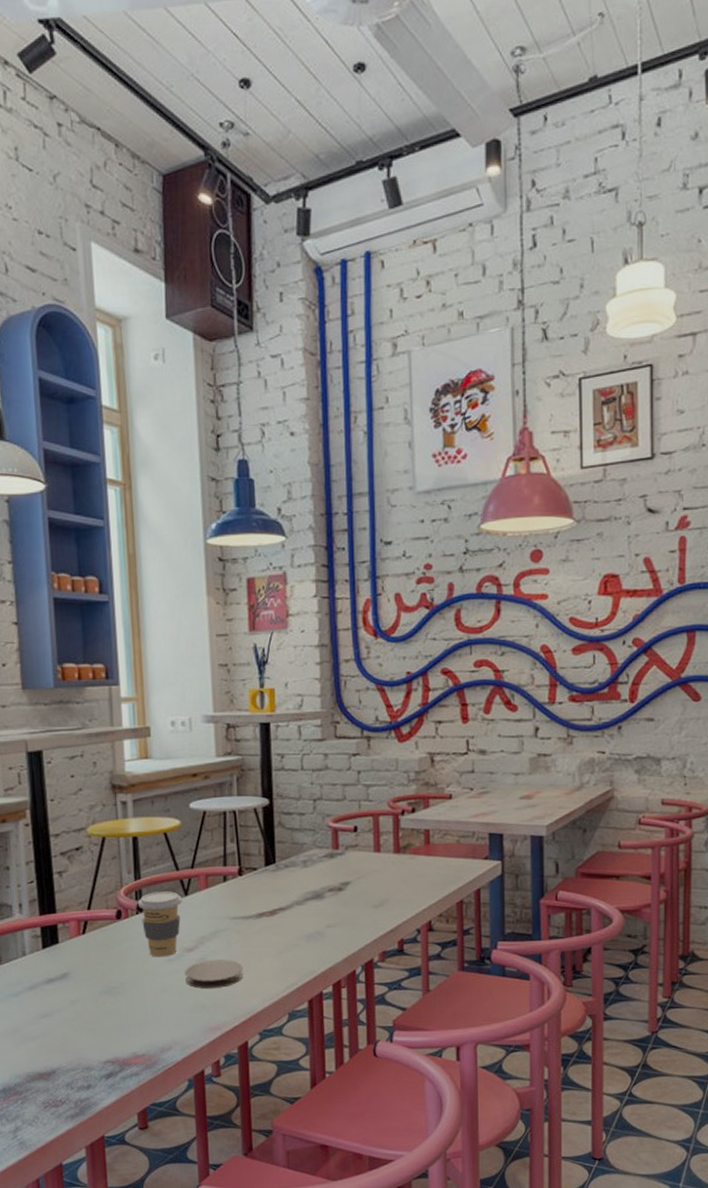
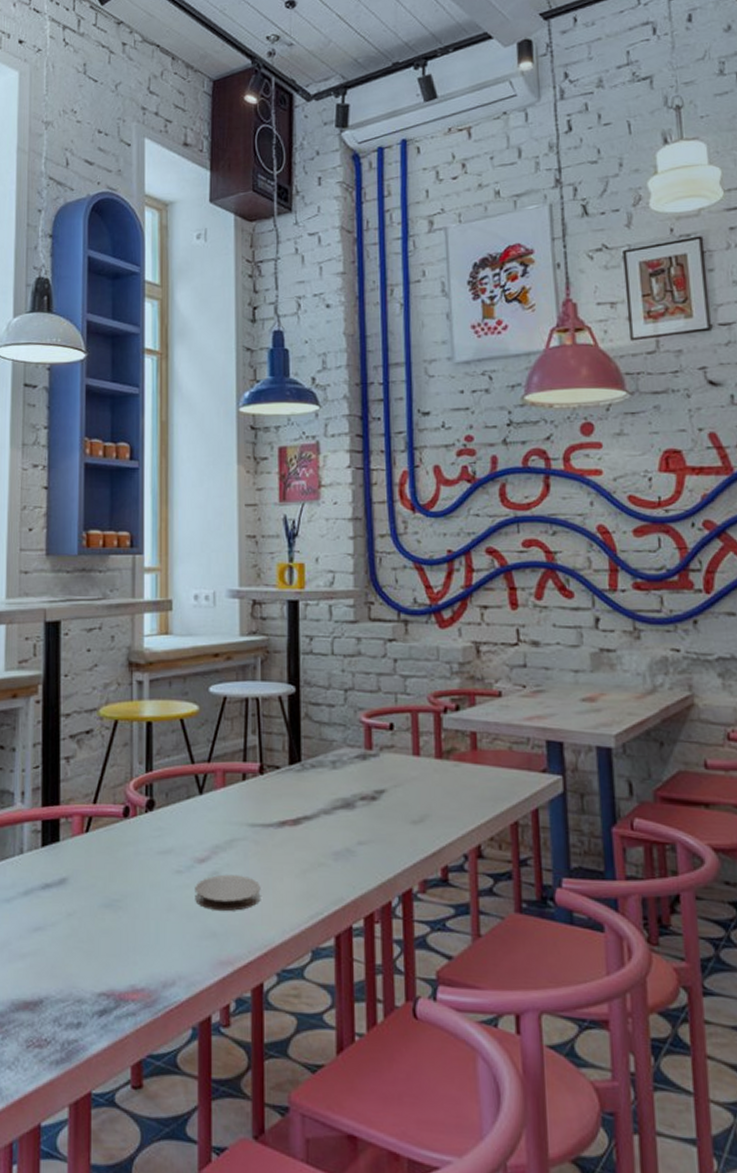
coffee cup: present [138,891,182,957] -> none [148,787,196,867]

